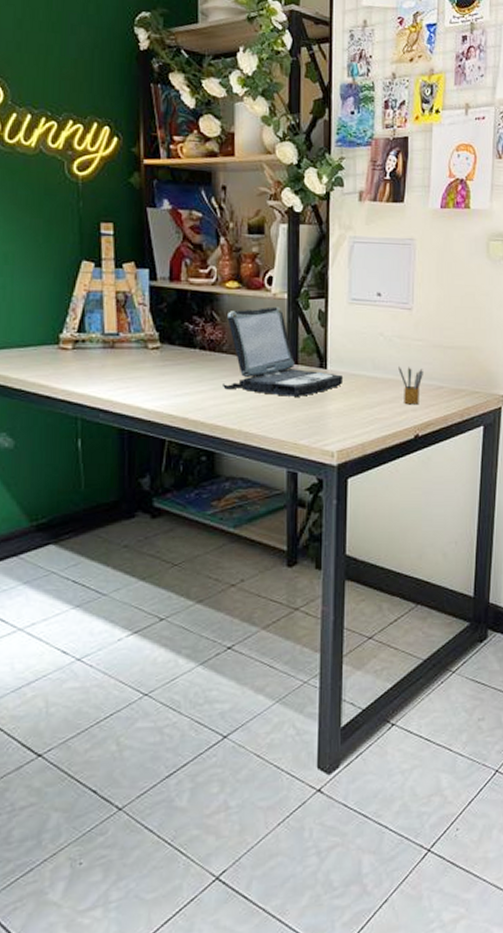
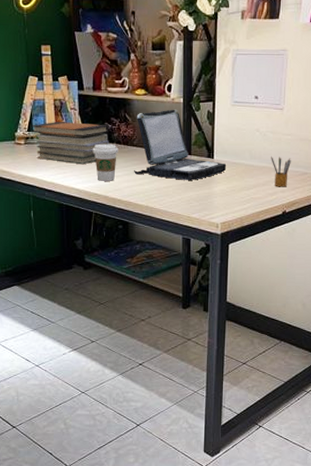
book stack: none [82,320,191,377] -> present [31,122,109,165]
coffee cup: none [167,349,202,398] -> present [92,143,118,181]

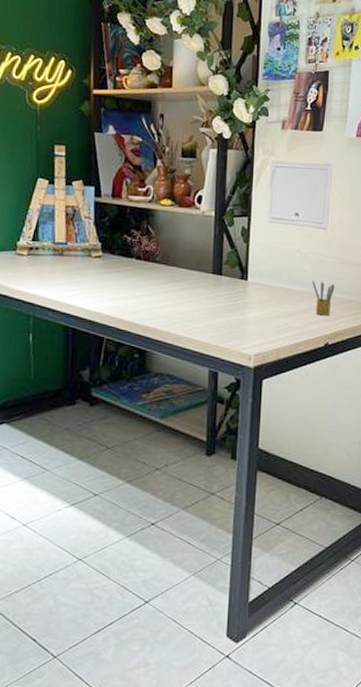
book stack: present [31,122,109,165] -> none [36,231,129,282]
coffee cup: present [92,143,118,181] -> none [107,258,138,302]
laptop: present [134,109,227,180] -> none [155,223,262,304]

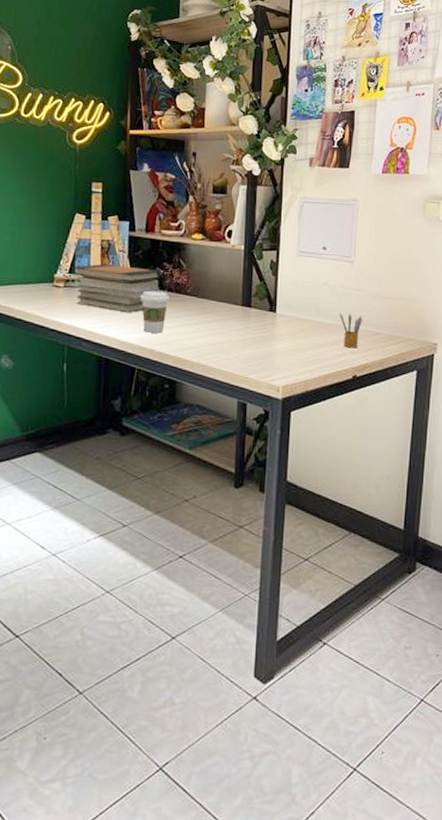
book stack: none [36,231,129,282] -> present [73,264,161,313]
coffee cup: none [107,258,138,302] -> present [140,290,170,333]

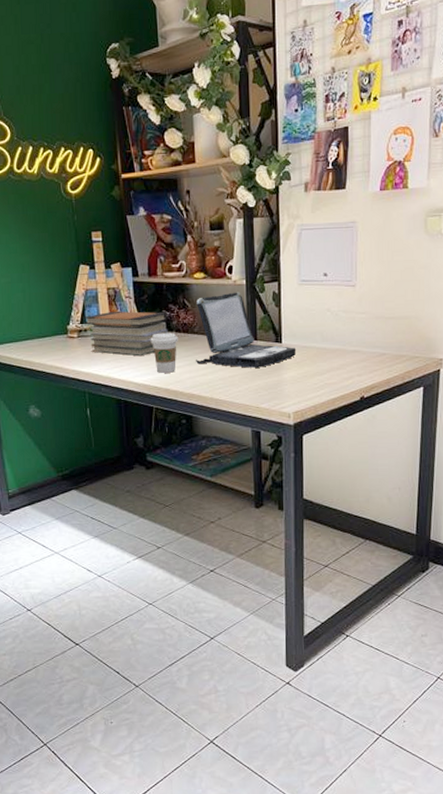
laptop: none [186,256,291,336] -> present [196,292,297,368]
pencil box: present [340,313,362,348] -> none [344,337,367,371]

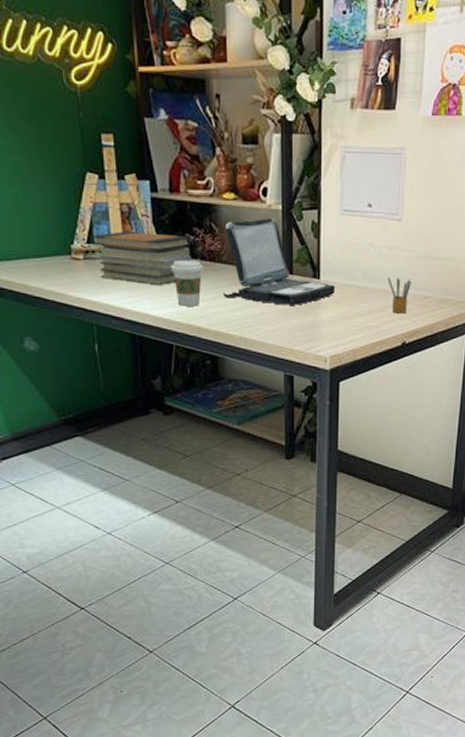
pencil box: none [344,337,367,371] -> present [388,277,411,314]

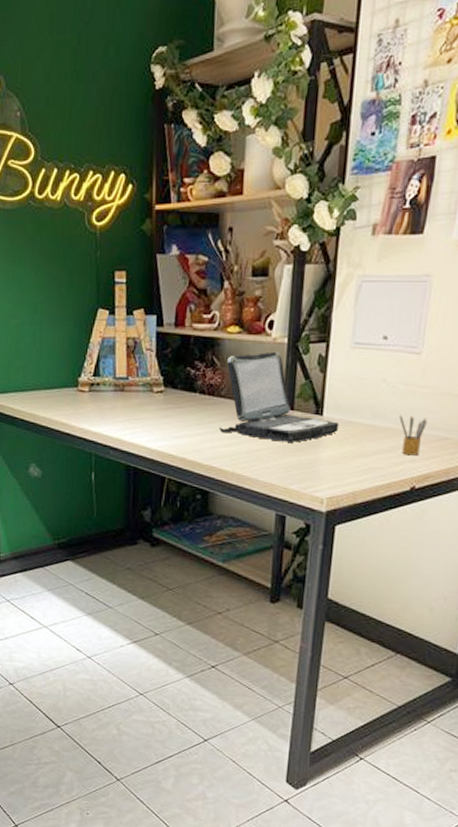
book stack: present [91,232,192,286] -> none [97,365,192,419]
coffee cup: present [170,259,203,306] -> none [169,393,202,440]

